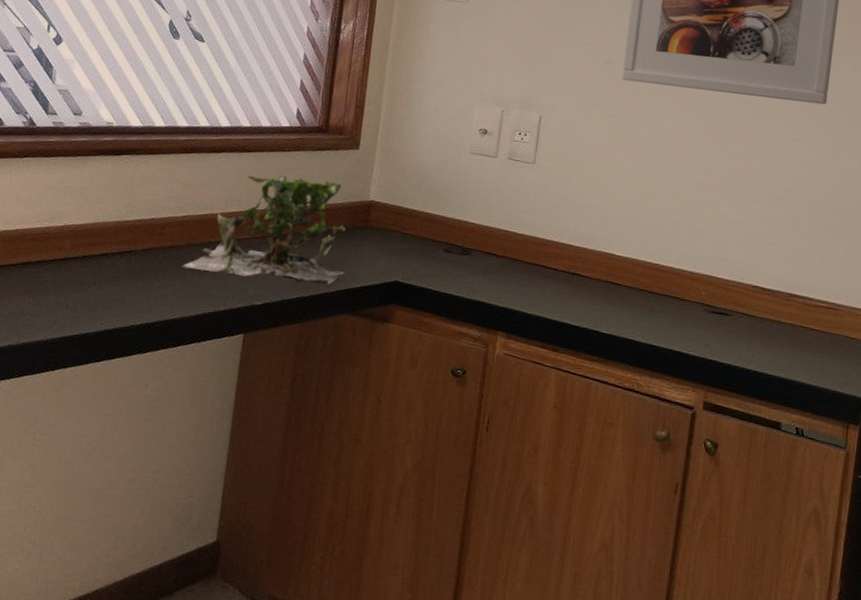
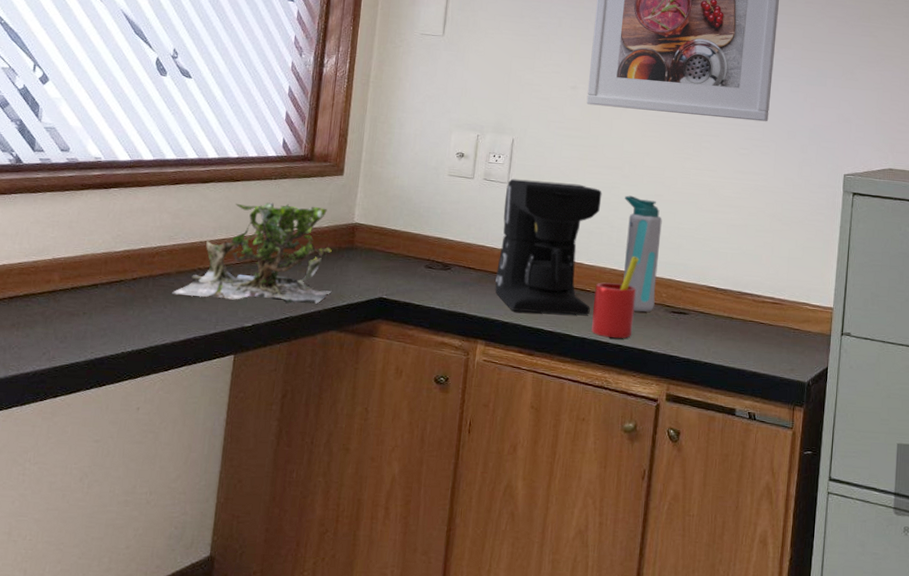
coffee maker: none [517,159,637,311] -> present [495,179,602,315]
straw: none [622,249,677,339] -> present [591,257,639,339]
water bottle: none [659,181,704,311] -> present [623,195,662,312]

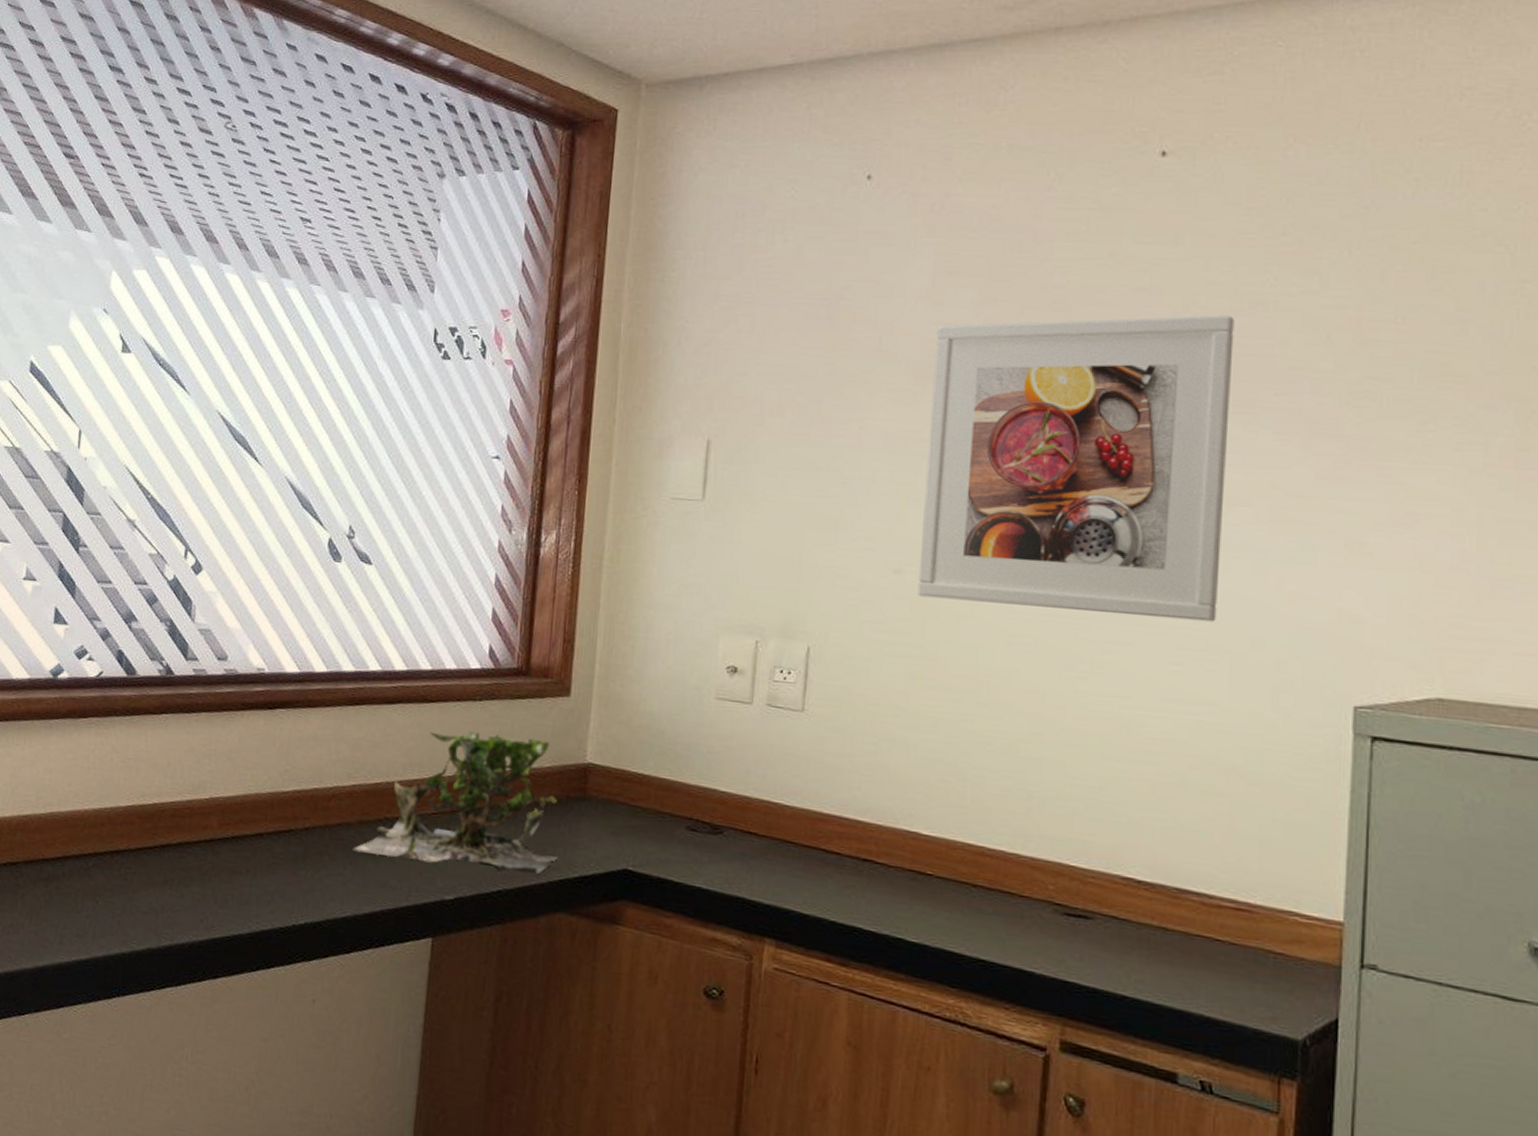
coffee maker: present [495,179,602,315] -> none [788,705,947,911]
straw: present [591,257,639,339] -> none [937,826,1009,950]
water bottle: present [623,195,662,312] -> none [982,732,1044,912]

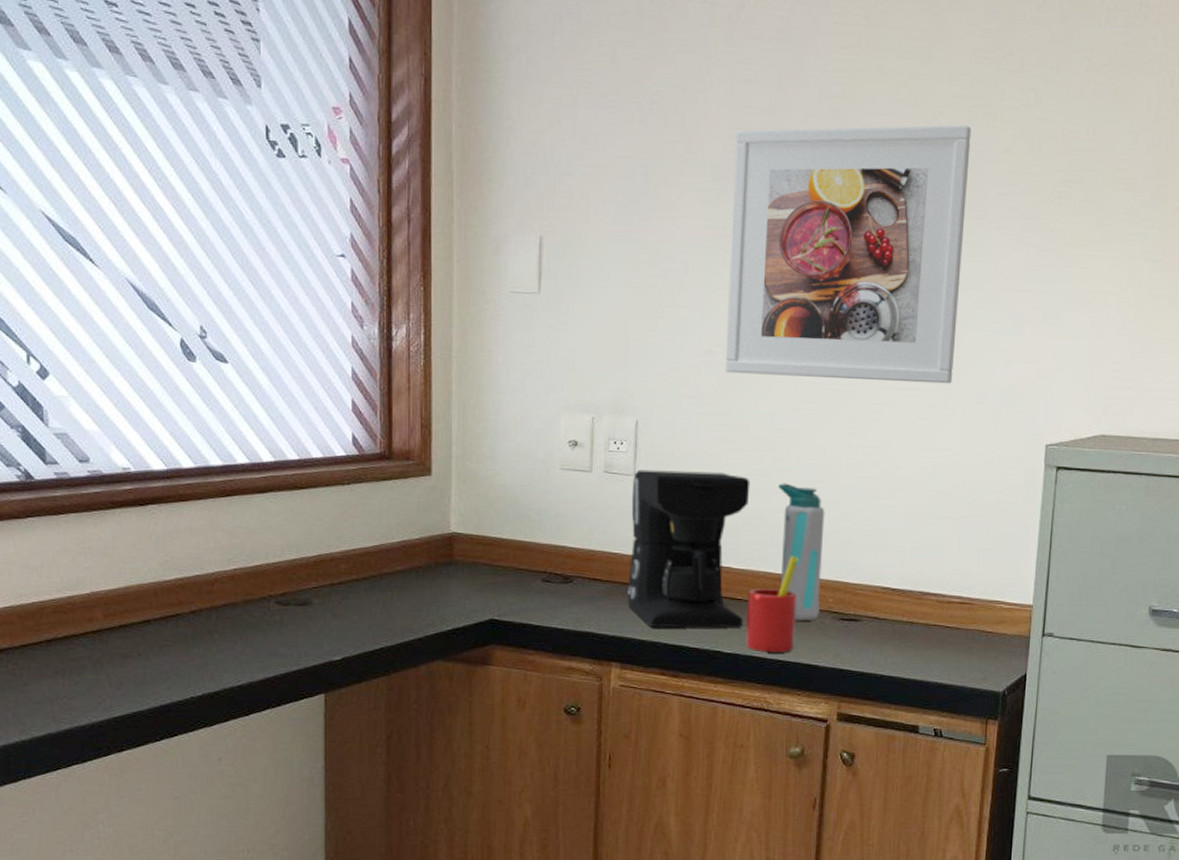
plant: present [353,731,558,874] -> none [241,512,432,633]
coffee maker: none [788,705,947,911] -> present [627,469,750,628]
straw: none [937,826,1009,950] -> present [746,556,799,653]
water bottle: none [982,732,1044,912] -> present [778,483,825,621]

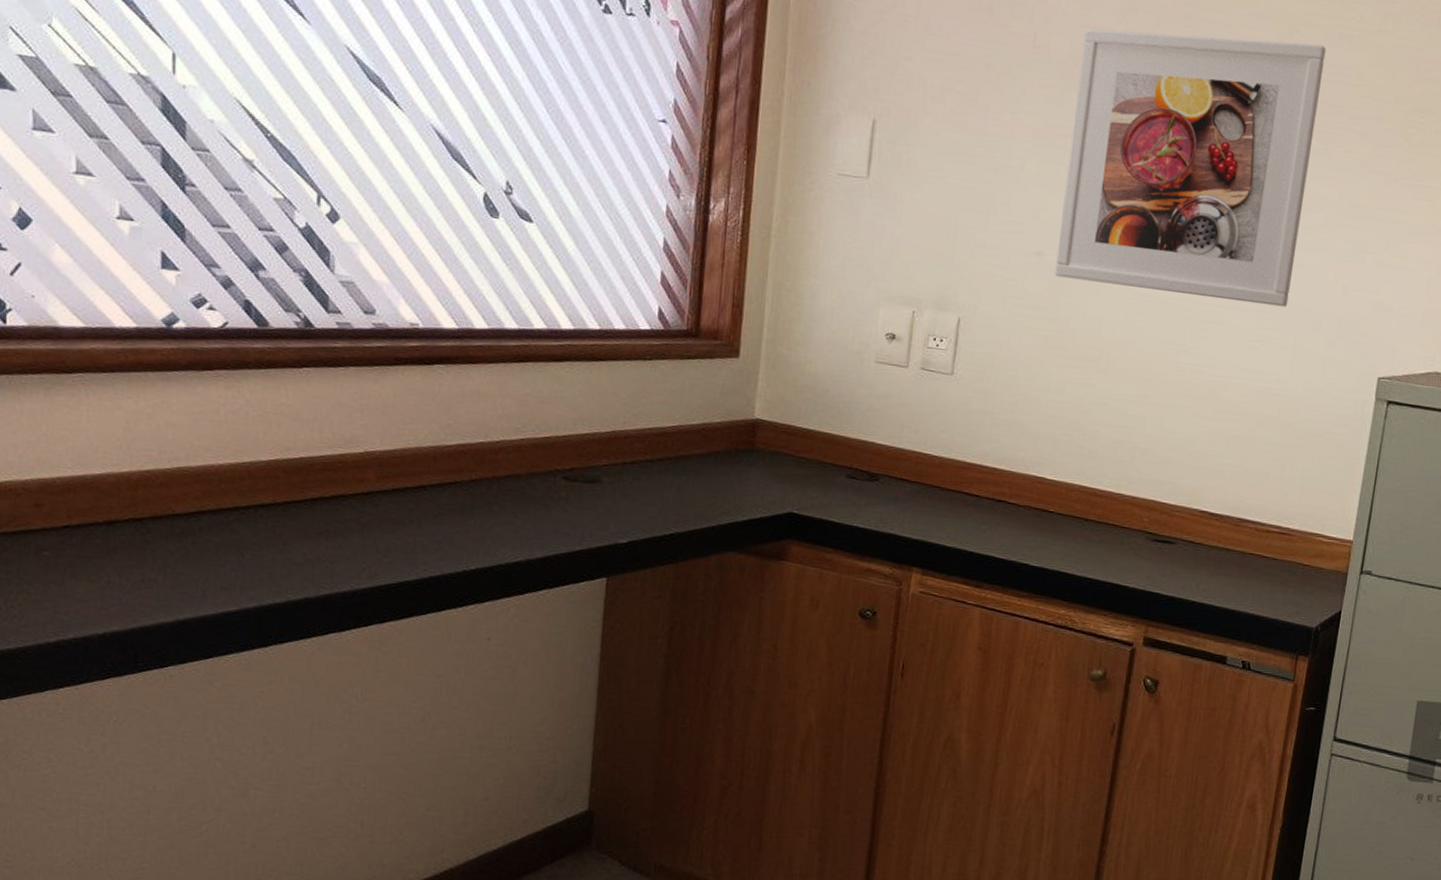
coffee maker: present [627,469,750,628] -> none [934,369,1072,541]
straw: present [746,556,799,653] -> none [1054,471,1117,571]
water bottle: present [778,483,825,621] -> none [1096,395,1147,539]

